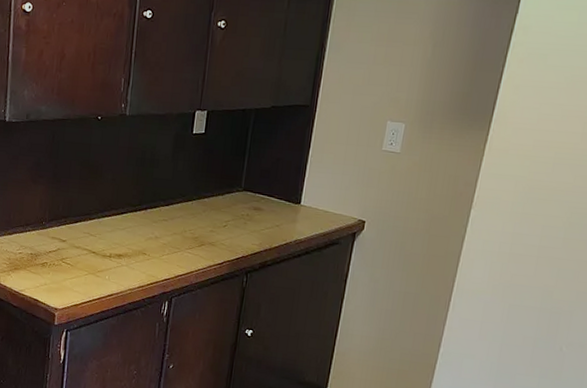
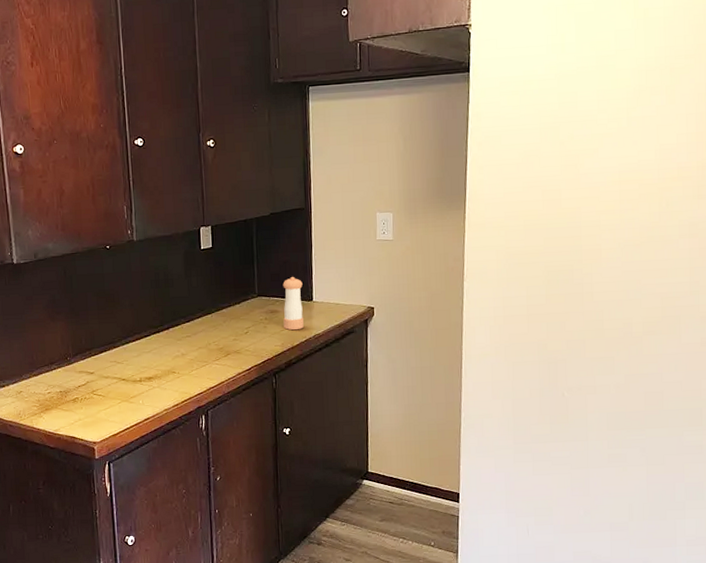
pepper shaker: none [265,176,293,231] -> present [283,277,304,330]

